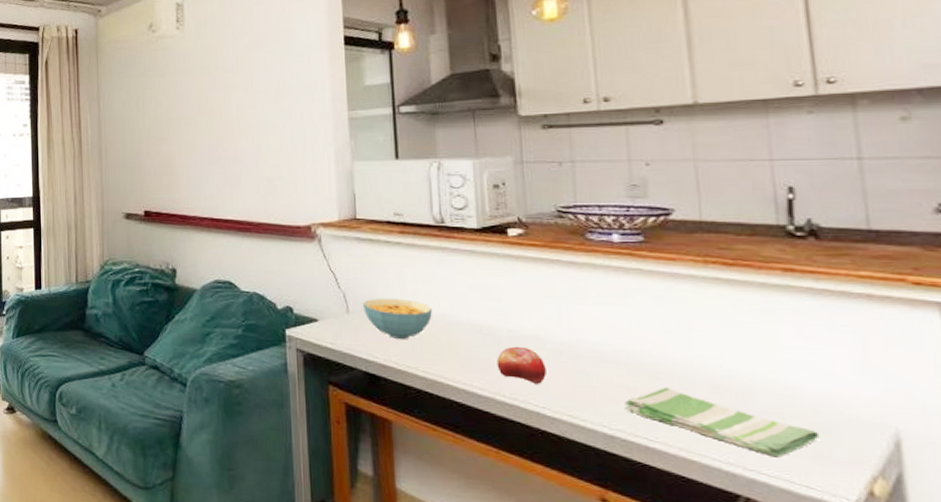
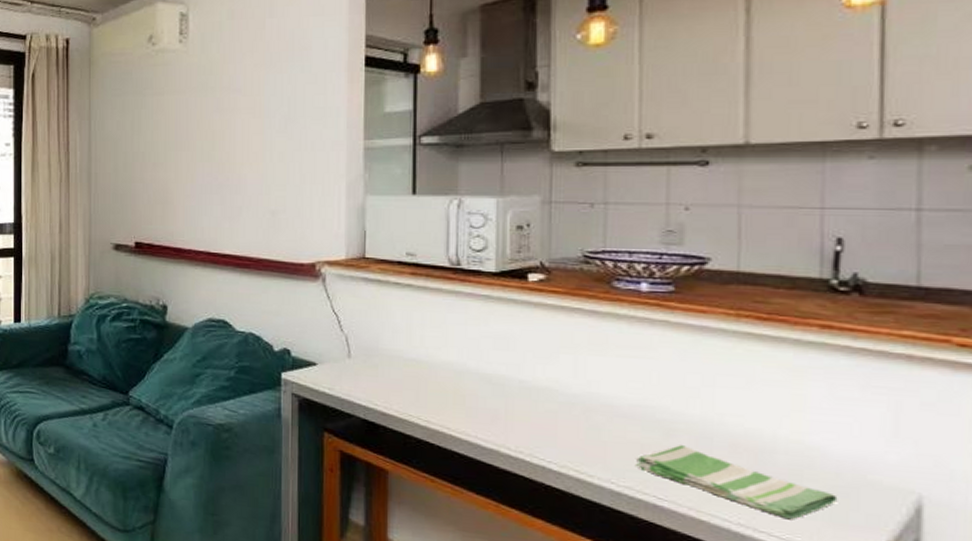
cereal bowl: present [362,298,432,339] -> none [365,342,440,387]
fruit: present [497,346,546,385] -> none [504,397,556,439]

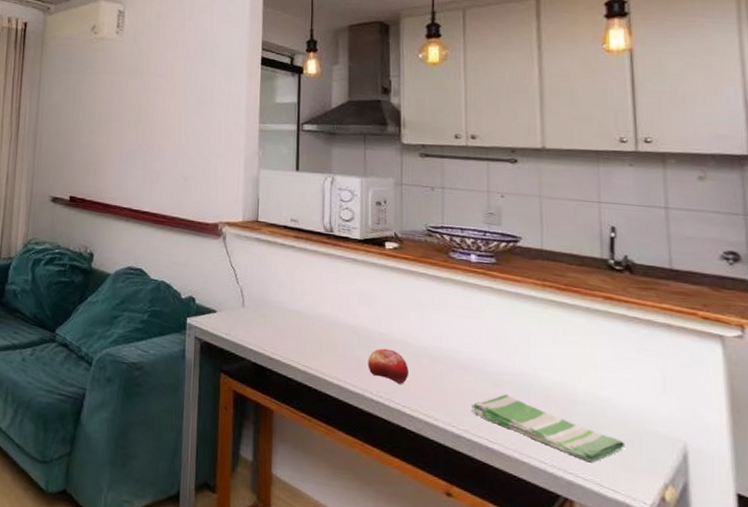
fruit: none [504,397,556,439] -> present [368,348,408,385]

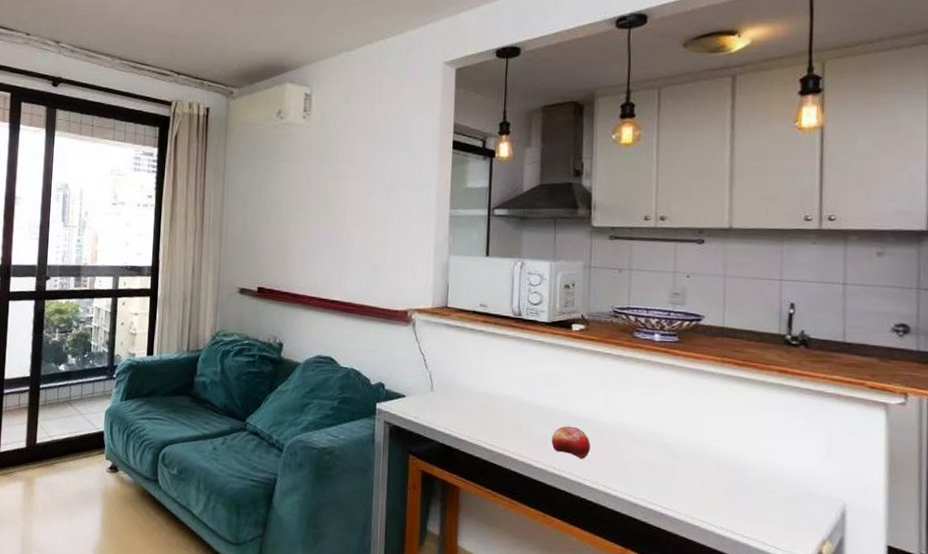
dish towel: present [472,393,626,463] -> none [648,463,790,524]

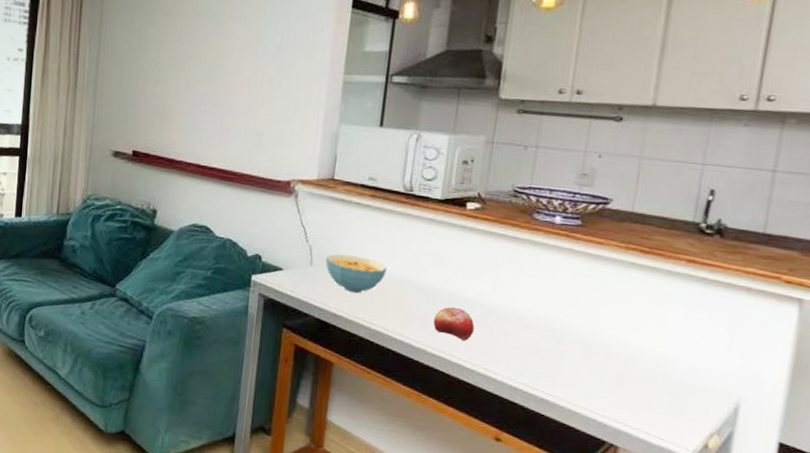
cereal bowl: none [445,379,503,416] -> present [325,254,387,293]

